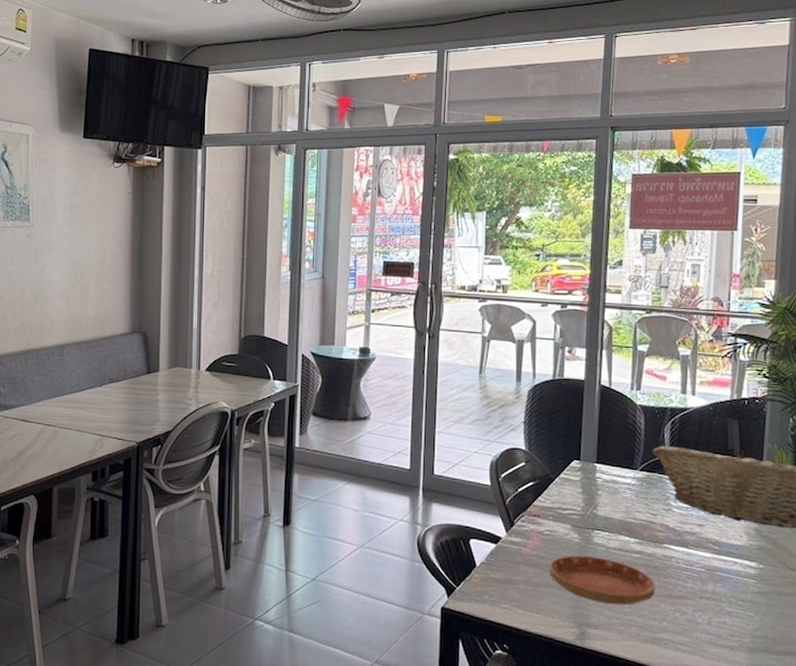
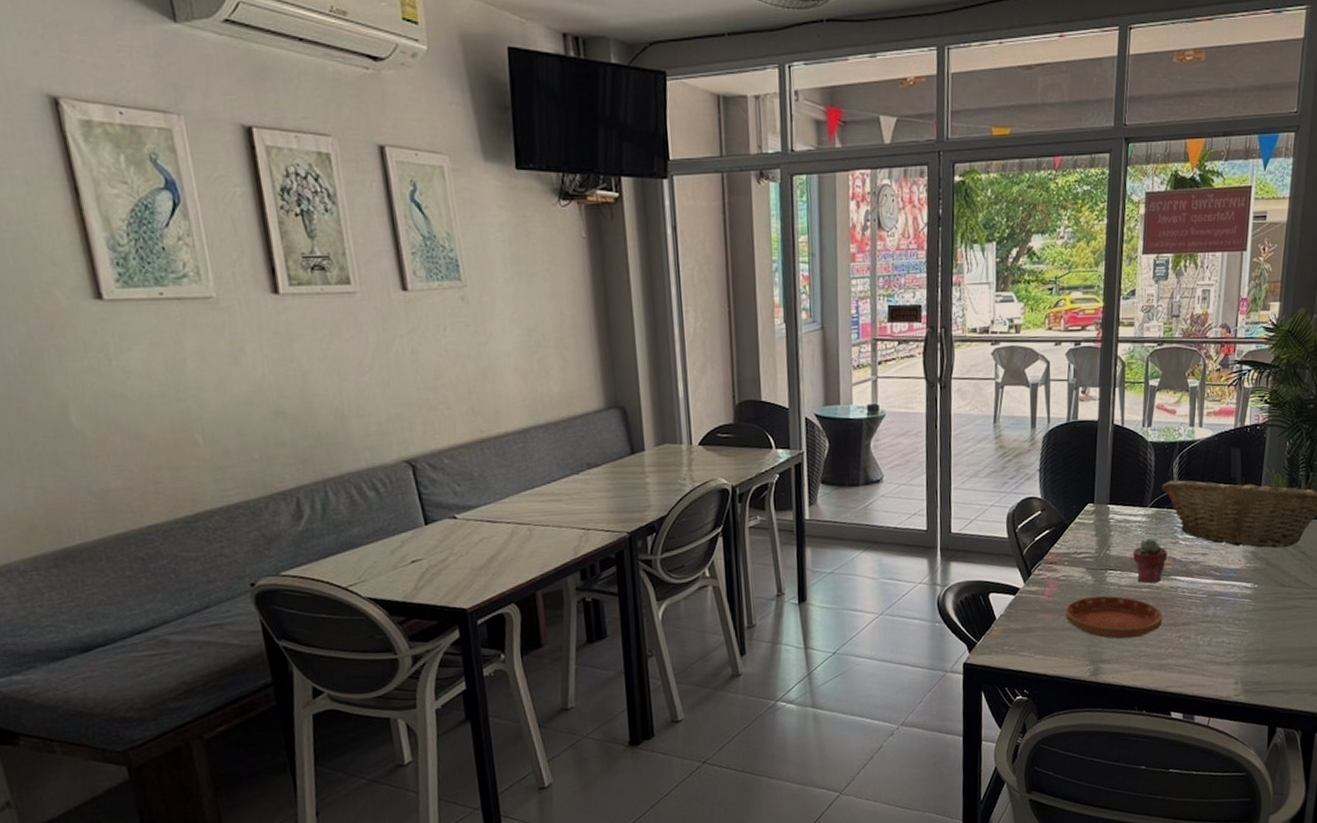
potted succulent: none [622,502,660,549] -> present [1133,538,1168,584]

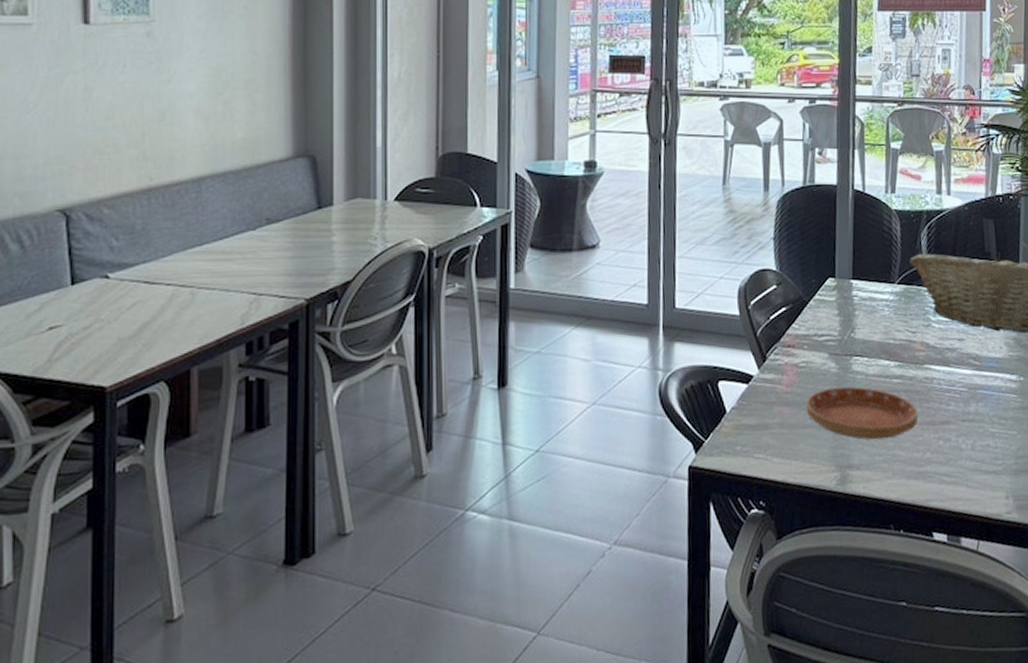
potted succulent: present [1133,538,1168,584] -> none [881,320,920,373]

